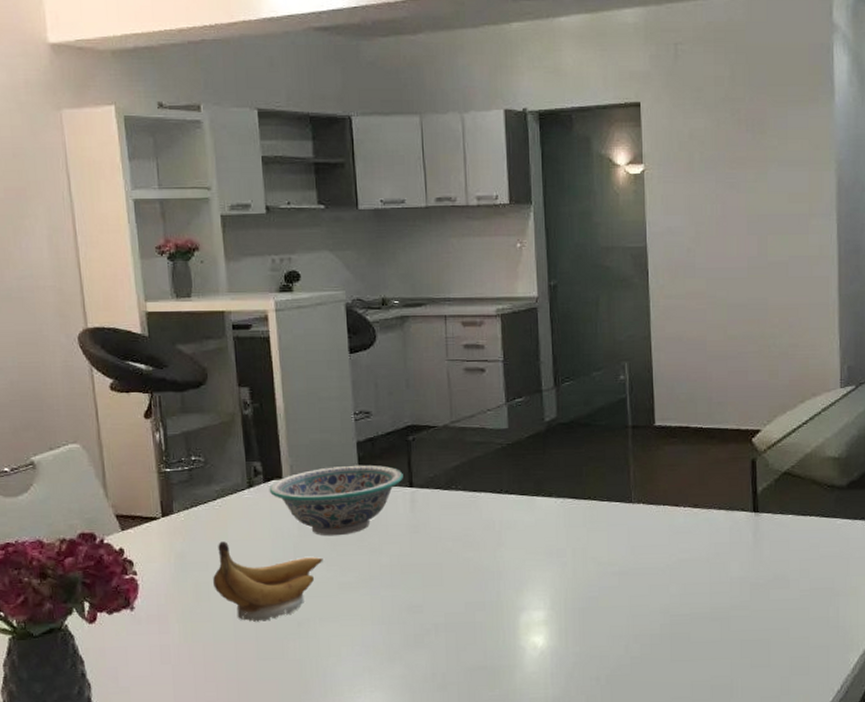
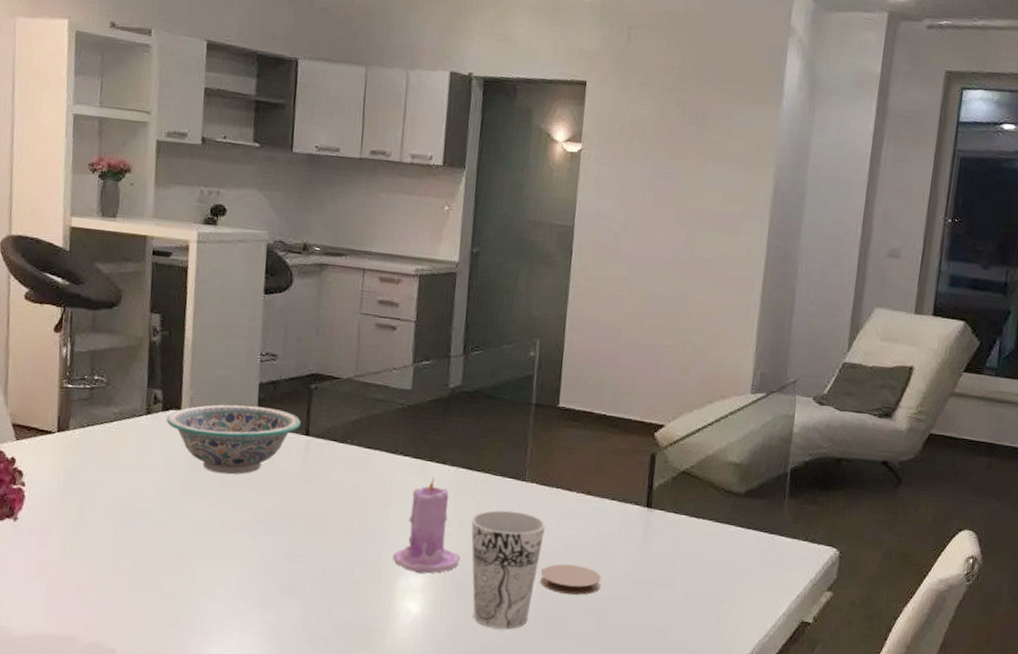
banana: present [213,541,323,622] -> none [98,464,210,550]
candle: none [512,511,579,608] -> present [393,477,461,574]
cup: none [584,533,657,650] -> present [471,510,546,629]
coaster: none [659,578,719,607] -> present [540,564,601,595]

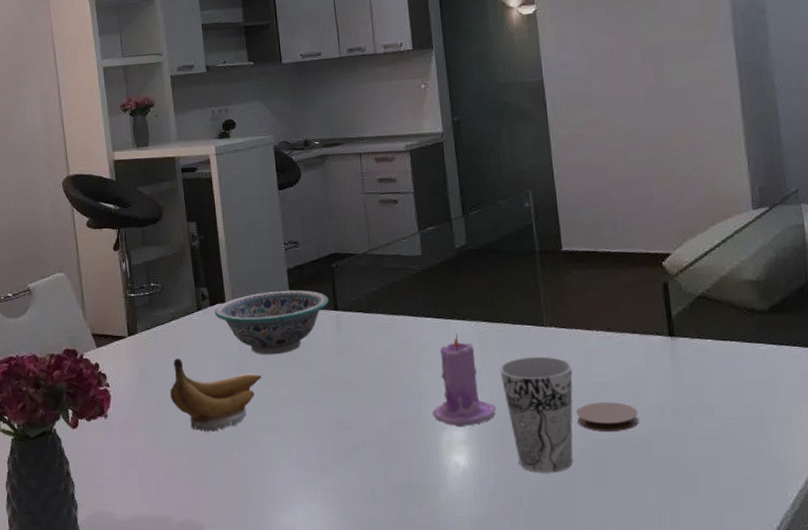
banana: none [98,464,210,550] -> present [170,358,262,432]

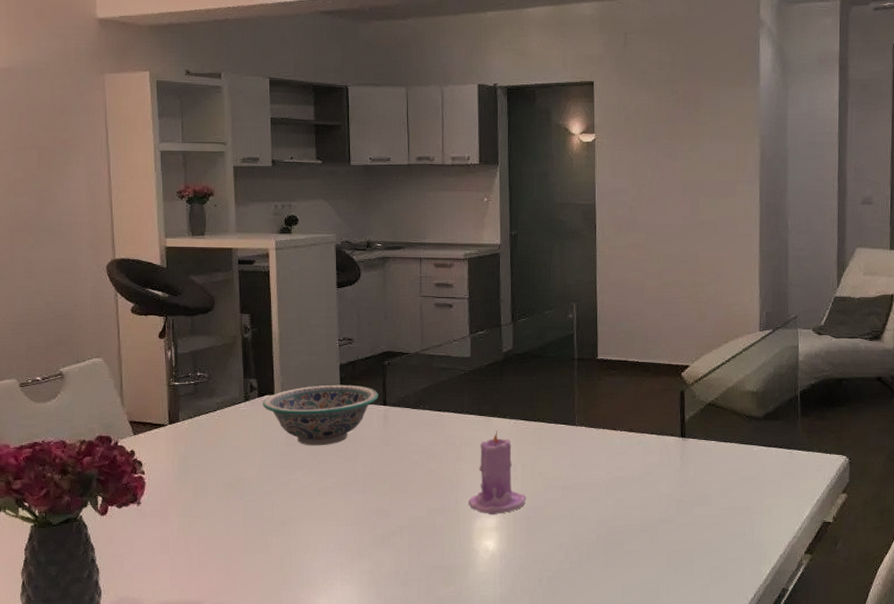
banana: present [170,358,262,432] -> none [210,447,306,519]
cup: present [500,356,573,473] -> none [533,452,596,555]
coaster: present [577,402,639,431] -> none [597,494,649,519]

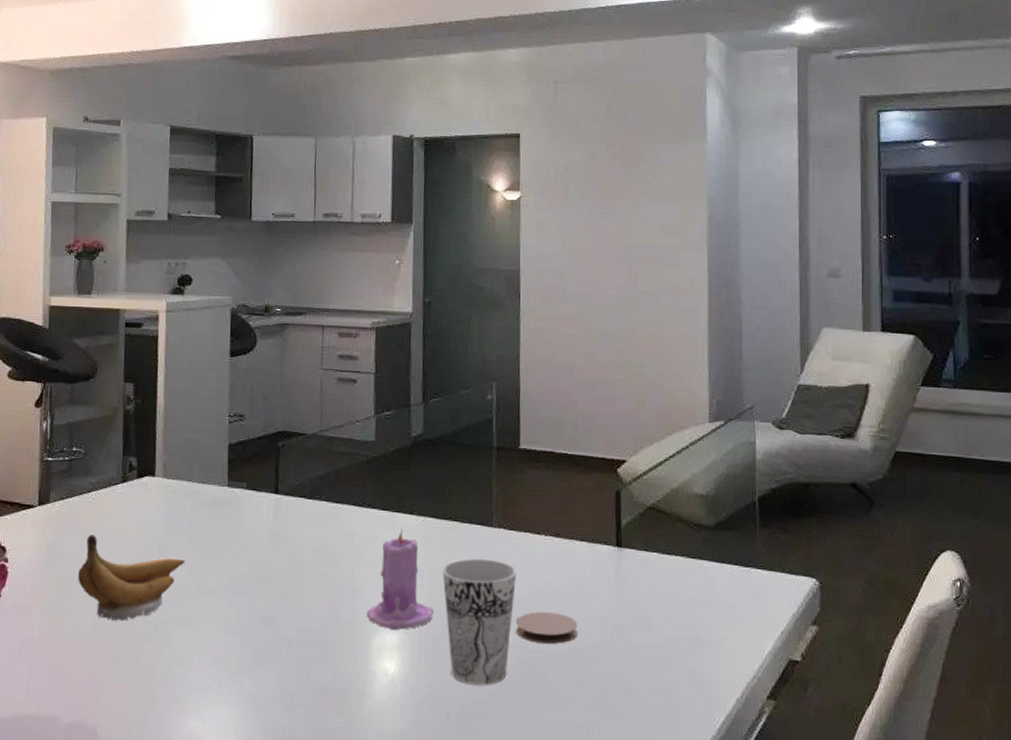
banana: none [210,447,306,519] -> present [78,535,185,621]
decorative bowl: present [262,384,378,446] -> none [141,467,270,538]
cup: none [533,452,596,555] -> present [442,558,516,685]
coaster: none [597,494,649,519] -> present [516,612,578,644]

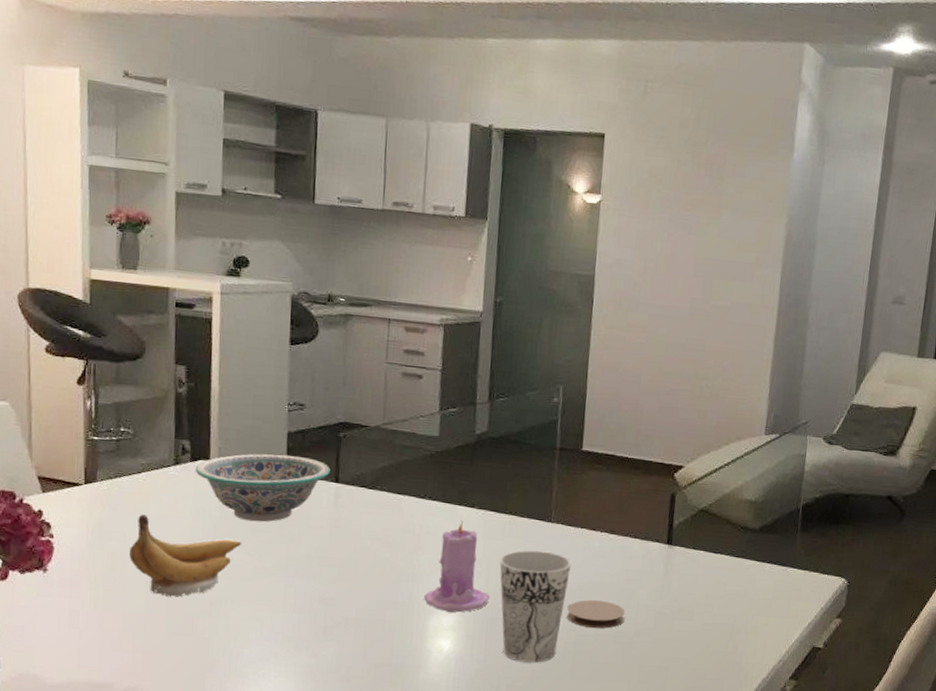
decorative bowl: none [141,467,270,538] -> present [195,453,330,522]

